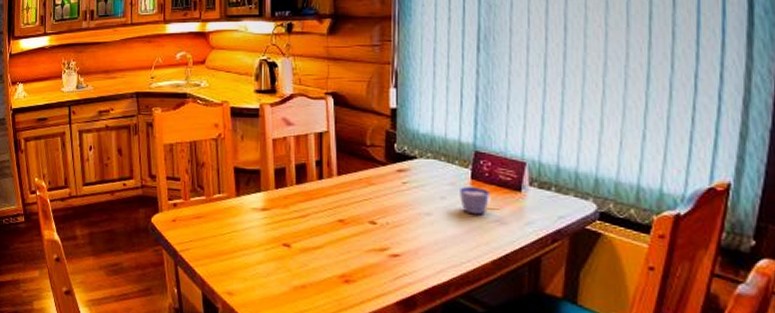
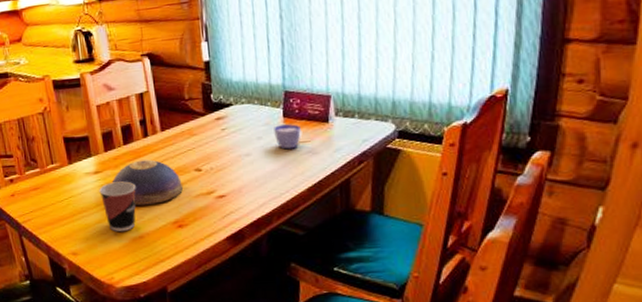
cup: none [264,222,304,278] -> present [99,181,136,231]
decorative bowl: none [280,203,354,253] -> present [112,159,183,205]

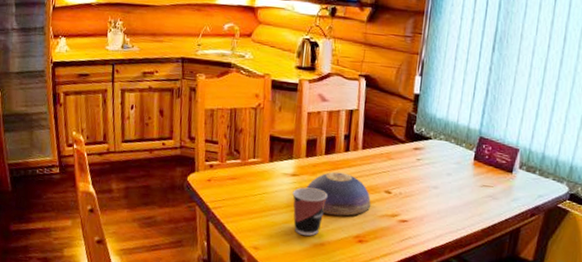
cup: present [274,124,303,150] -> none [462,166,488,191]

